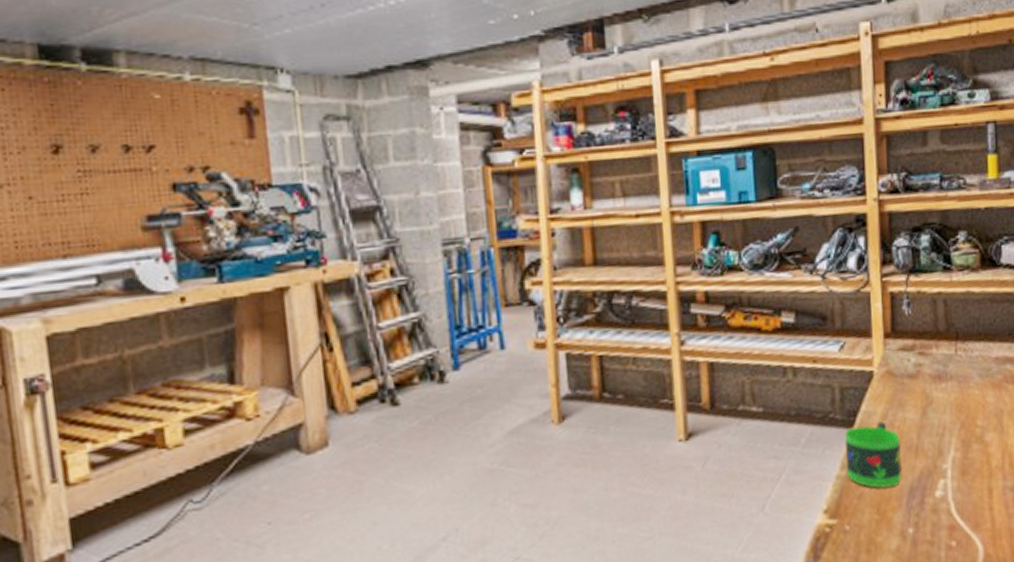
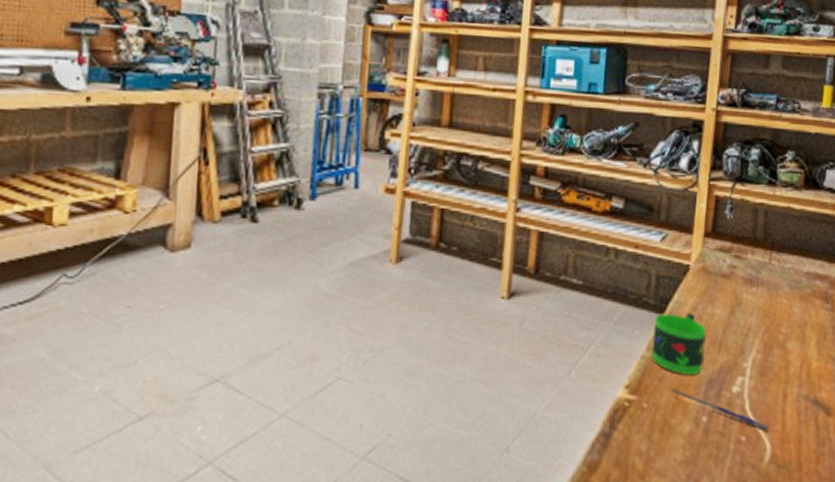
pen: none [871,504,978,532] -> present [670,388,768,432]

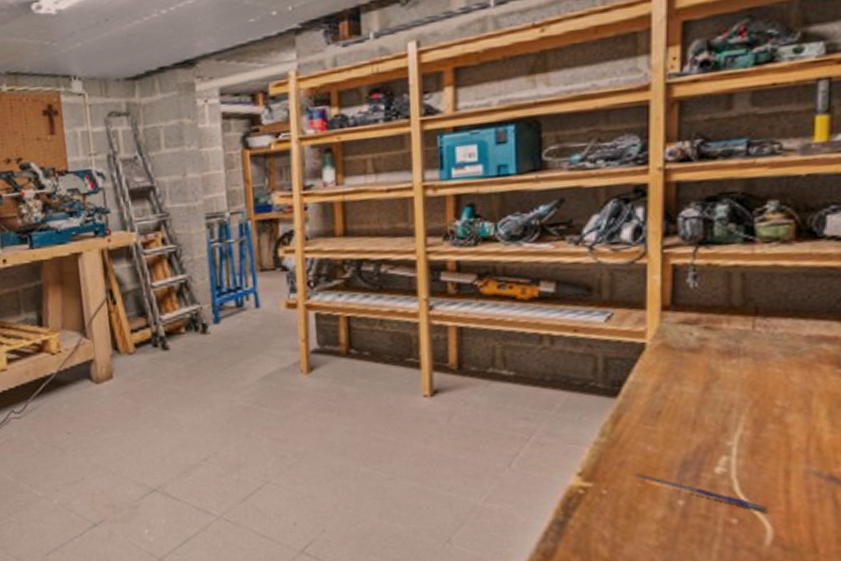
mug: present [651,313,706,375] -> none [606,393,675,458]

